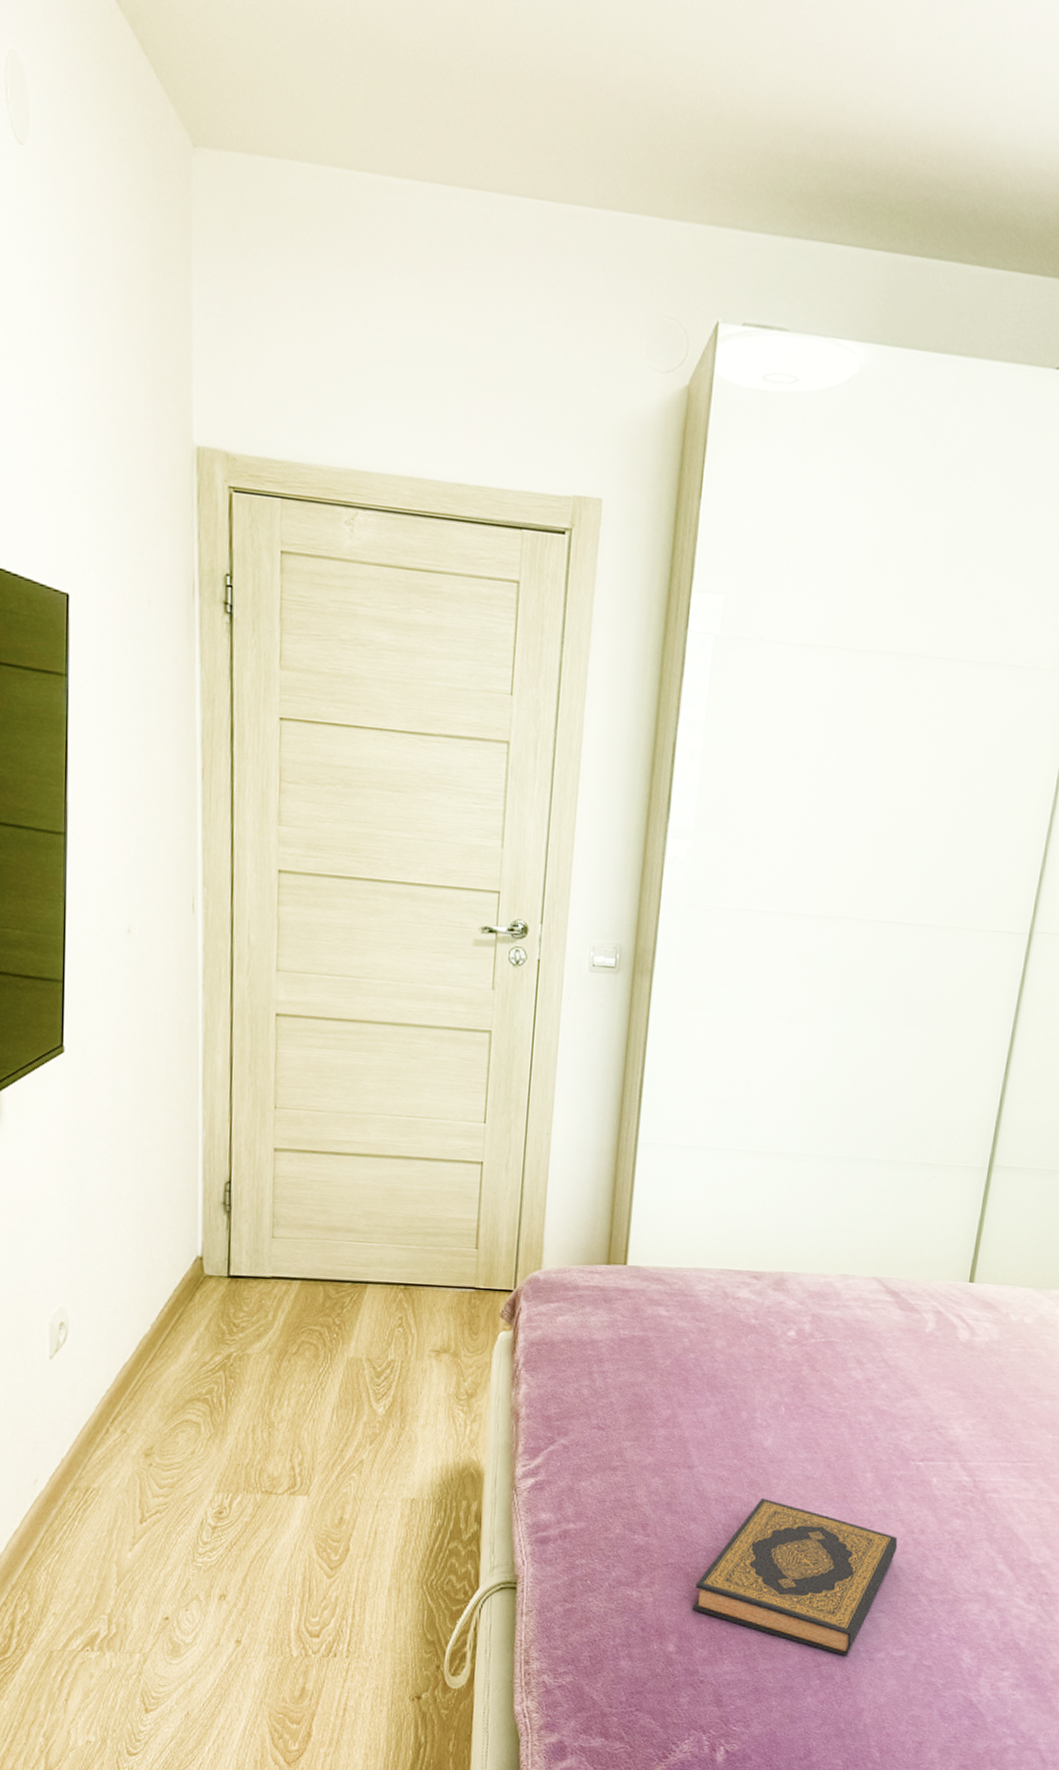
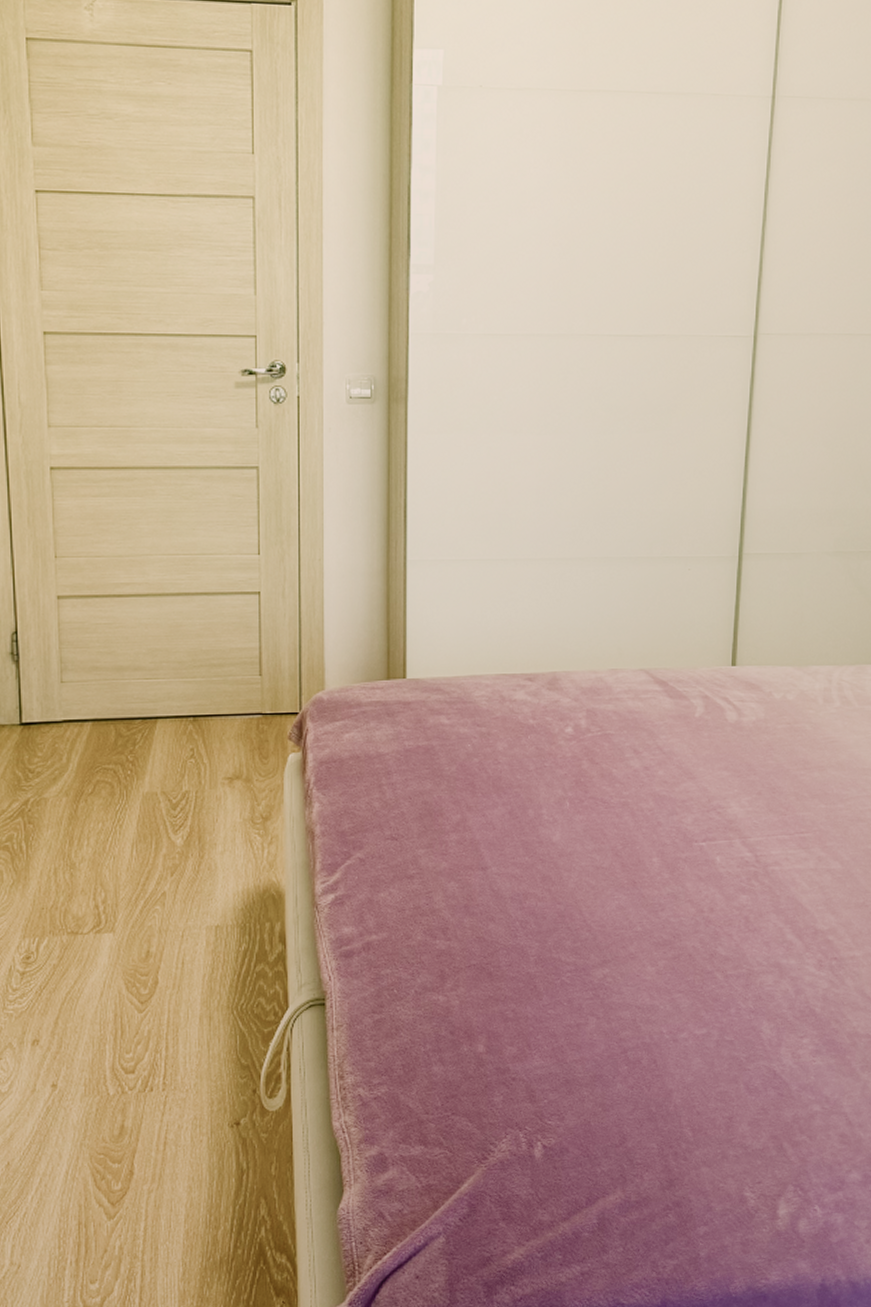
hardback book: present [692,1498,898,1657] -> none [498,892,690,1040]

